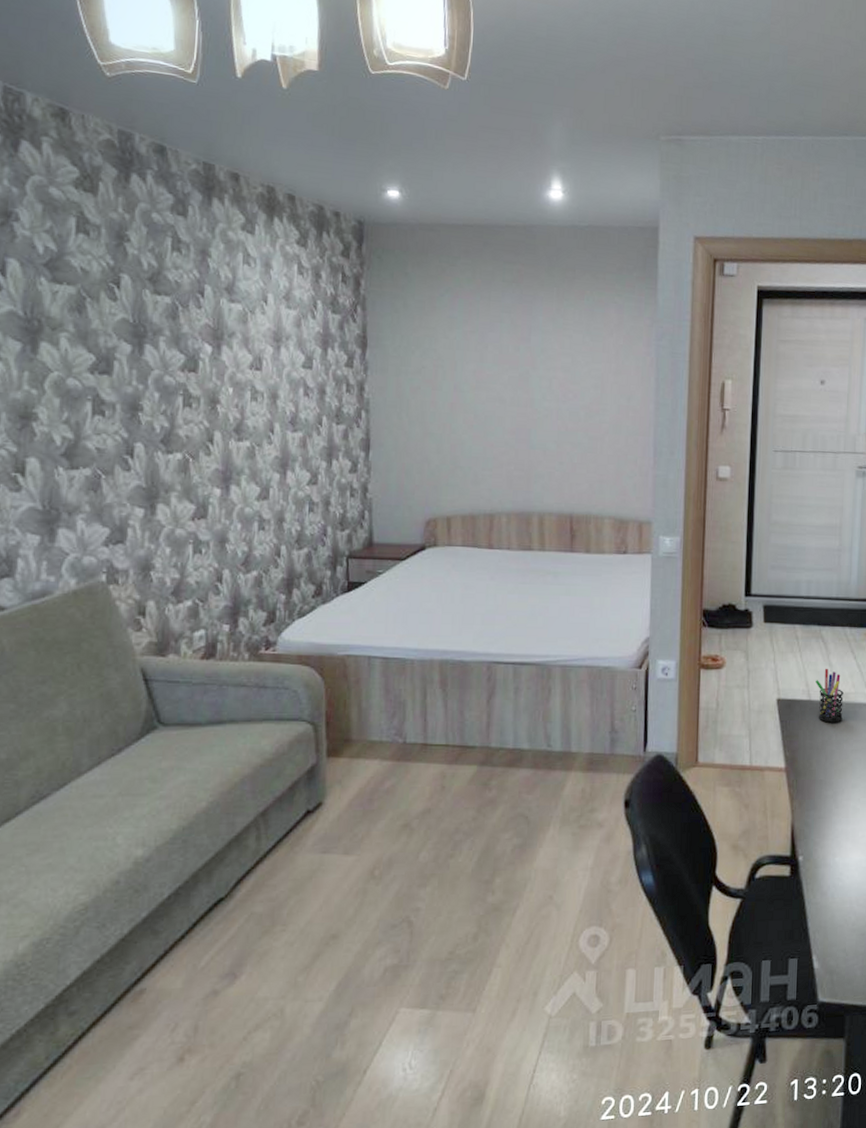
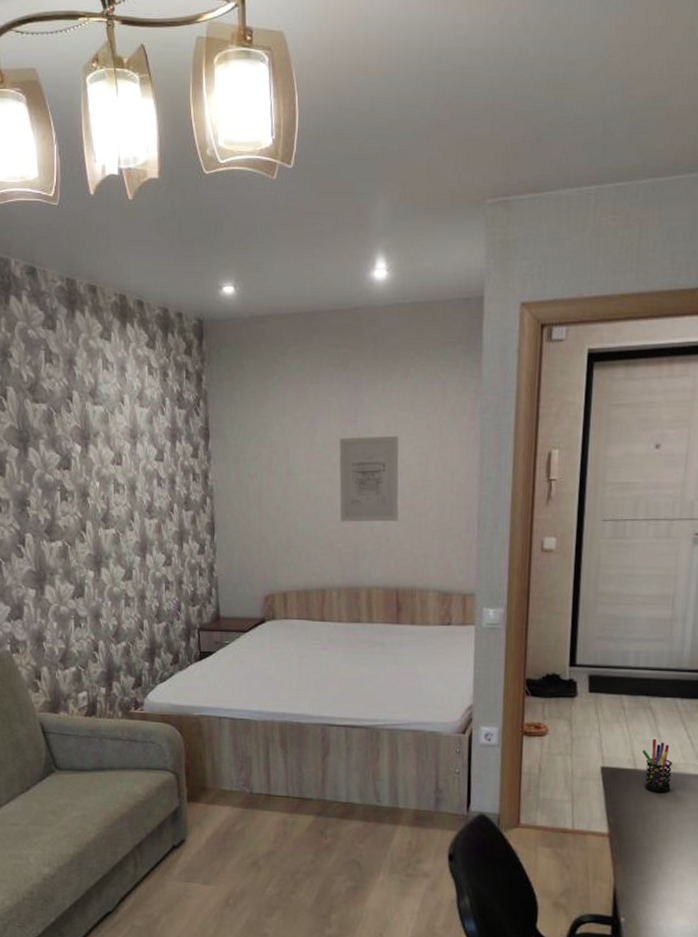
wall art: none [511,355,574,445] -> present [339,435,399,522]

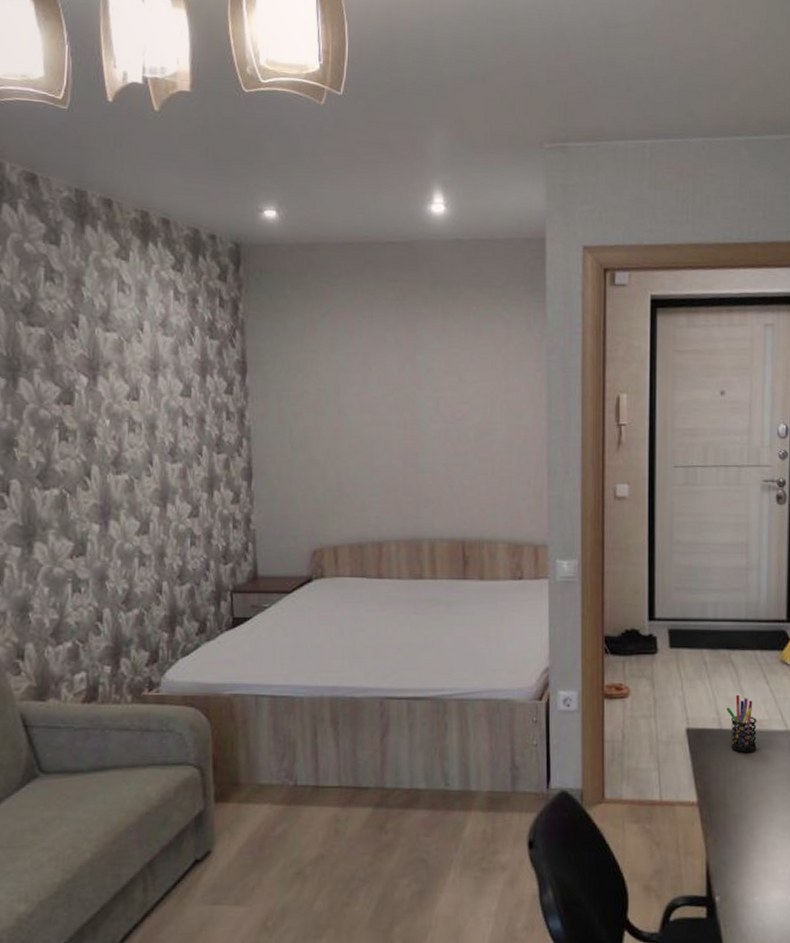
wall art: present [339,435,399,522] -> none [396,375,463,468]

